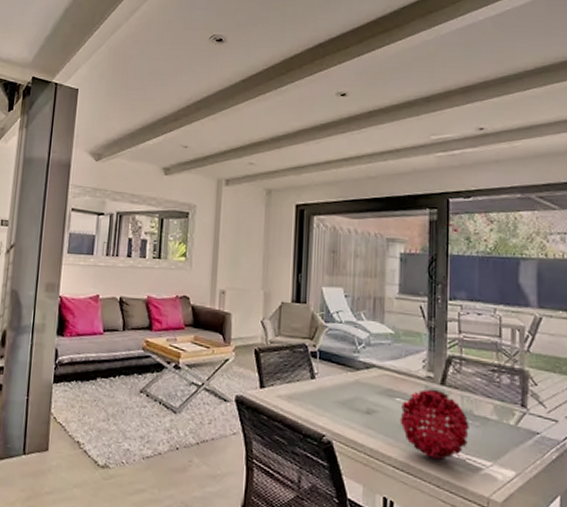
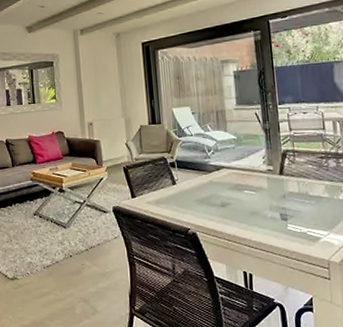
decorative ball: present [400,389,469,460] -> none [249,179,307,235]

